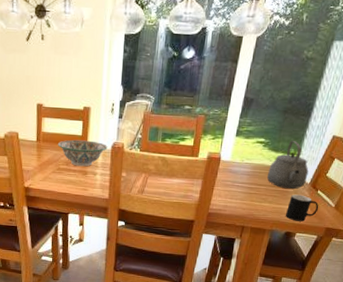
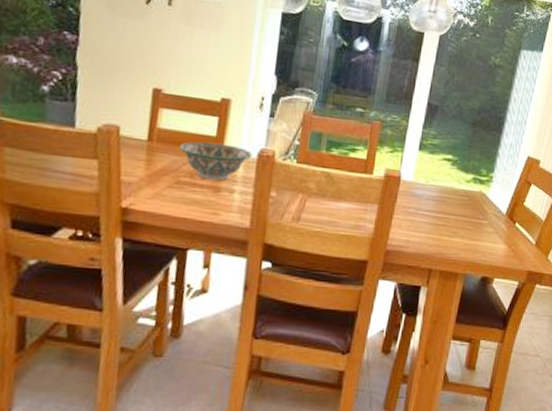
tea kettle: present [267,141,309,190] -> none [457,160,504,221]
cup: present [285,194,319,222] -> none [480,227,518,263]

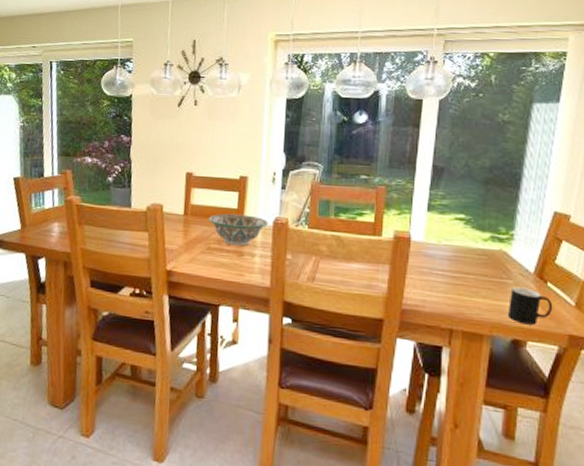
cup: none [480,227,518,263] -> present [507,287,553,325]

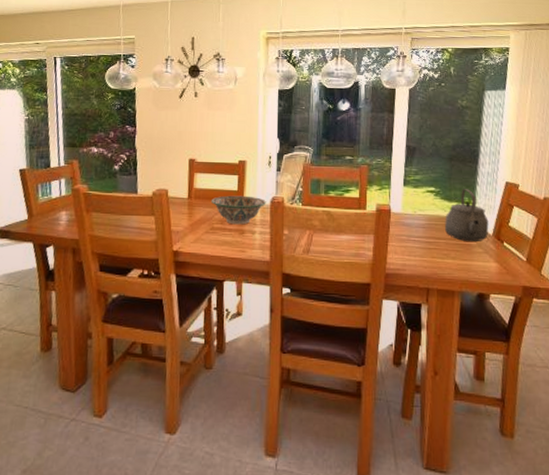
tea kettle: none [475,217,530,281] -> present [445,189,489,242]
cup: present [507,287,553,325] -> none [473,248,509,280]

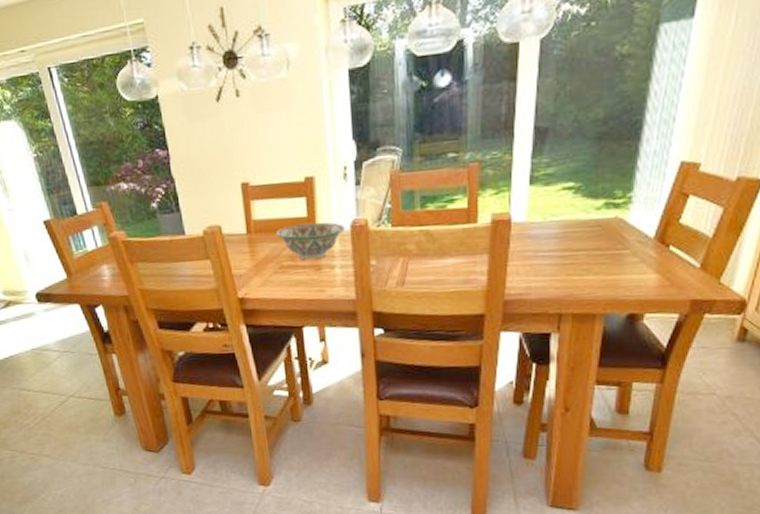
tea kettle: present [445,189,489,242] -> none [587,178,650,251]

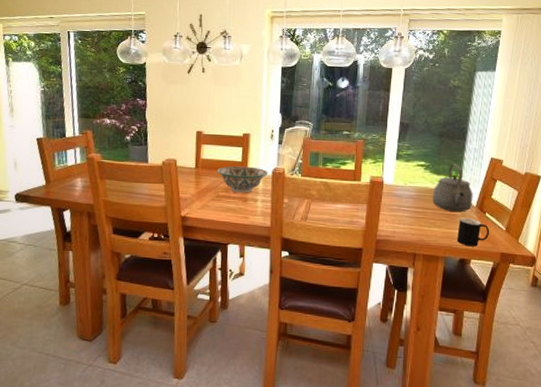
tea kettle: none [587,178,650,251] -> present [433,163,473,213]
cup: none [623,256,675,296] -> present [456,218,490,247]

